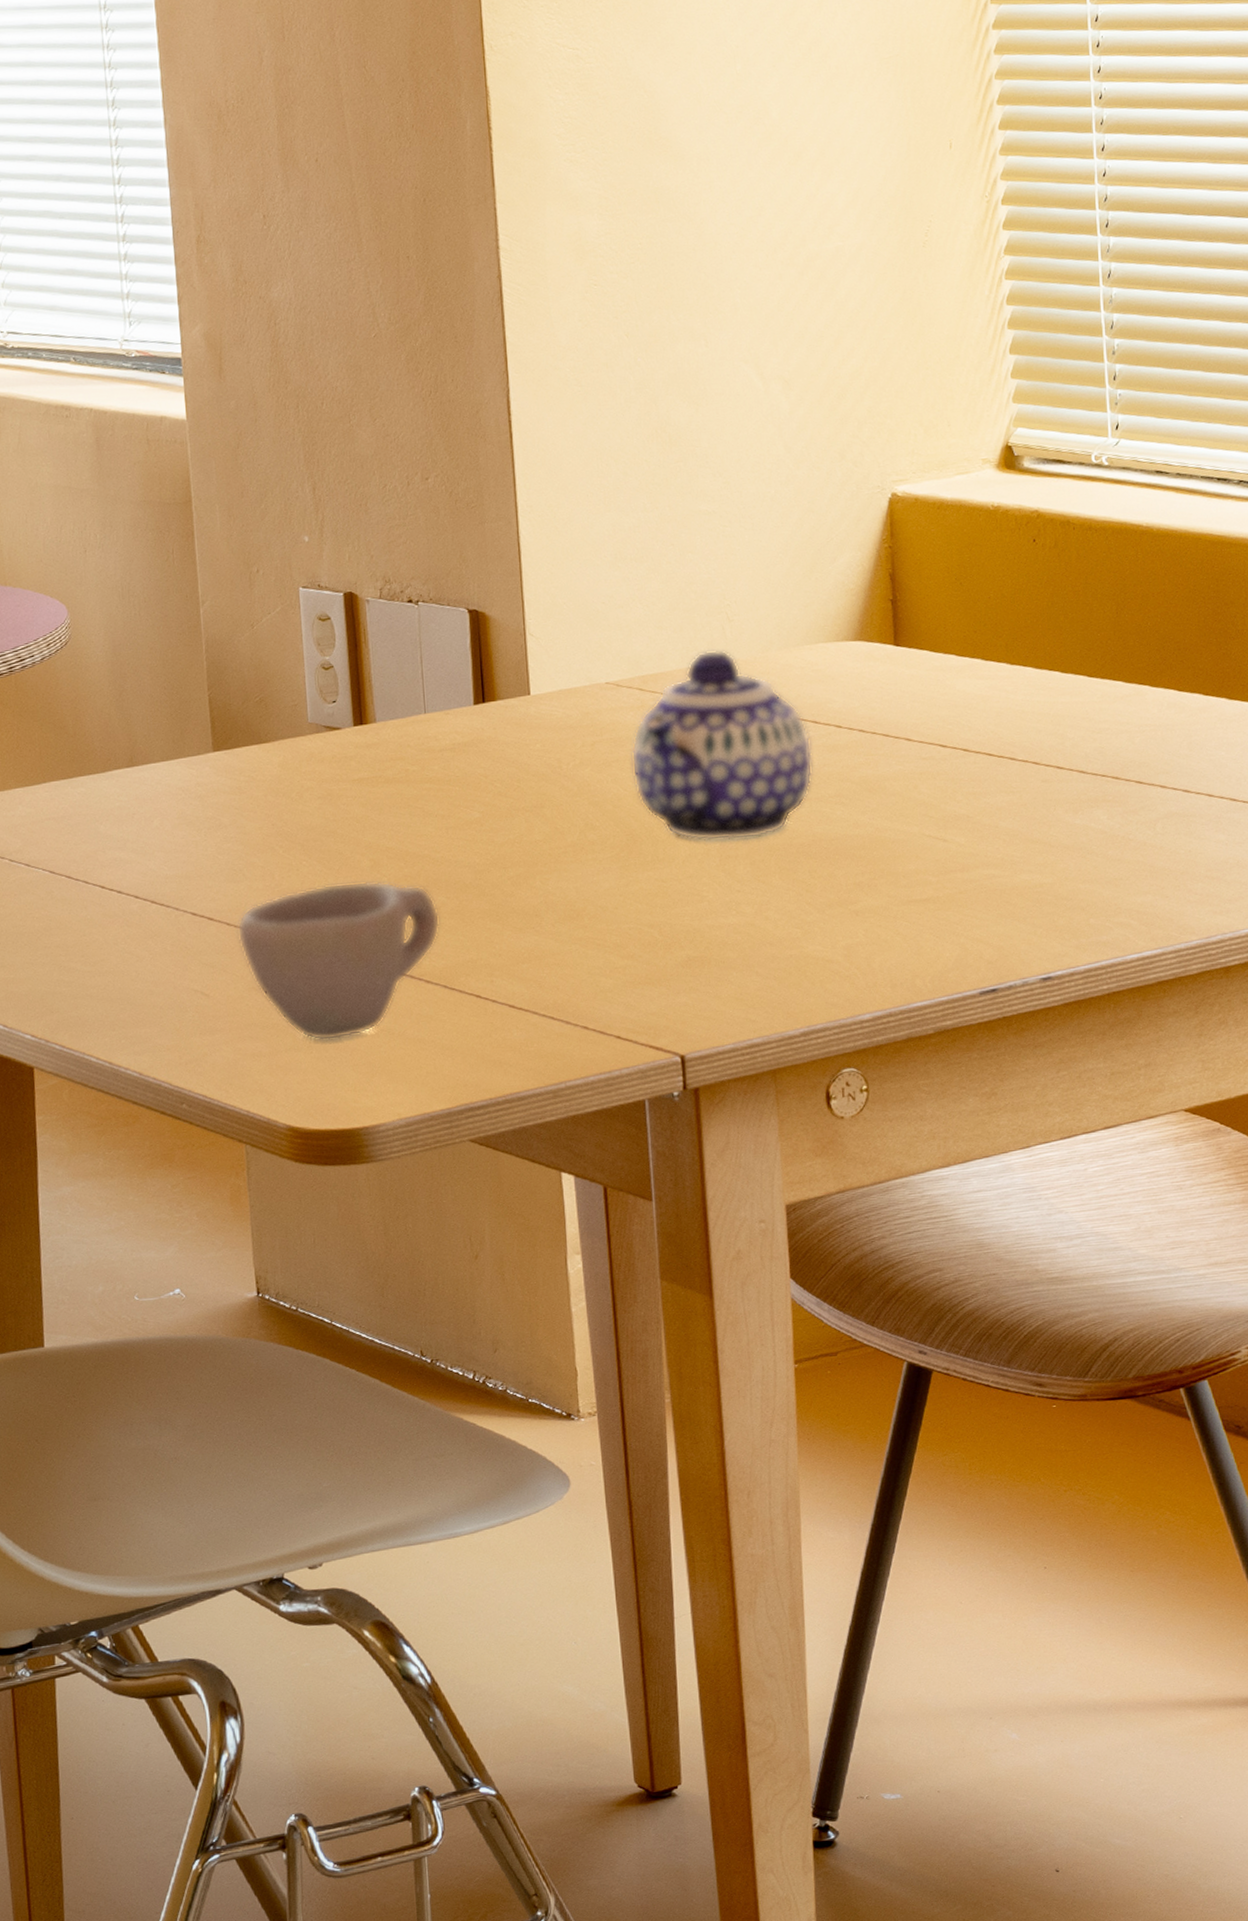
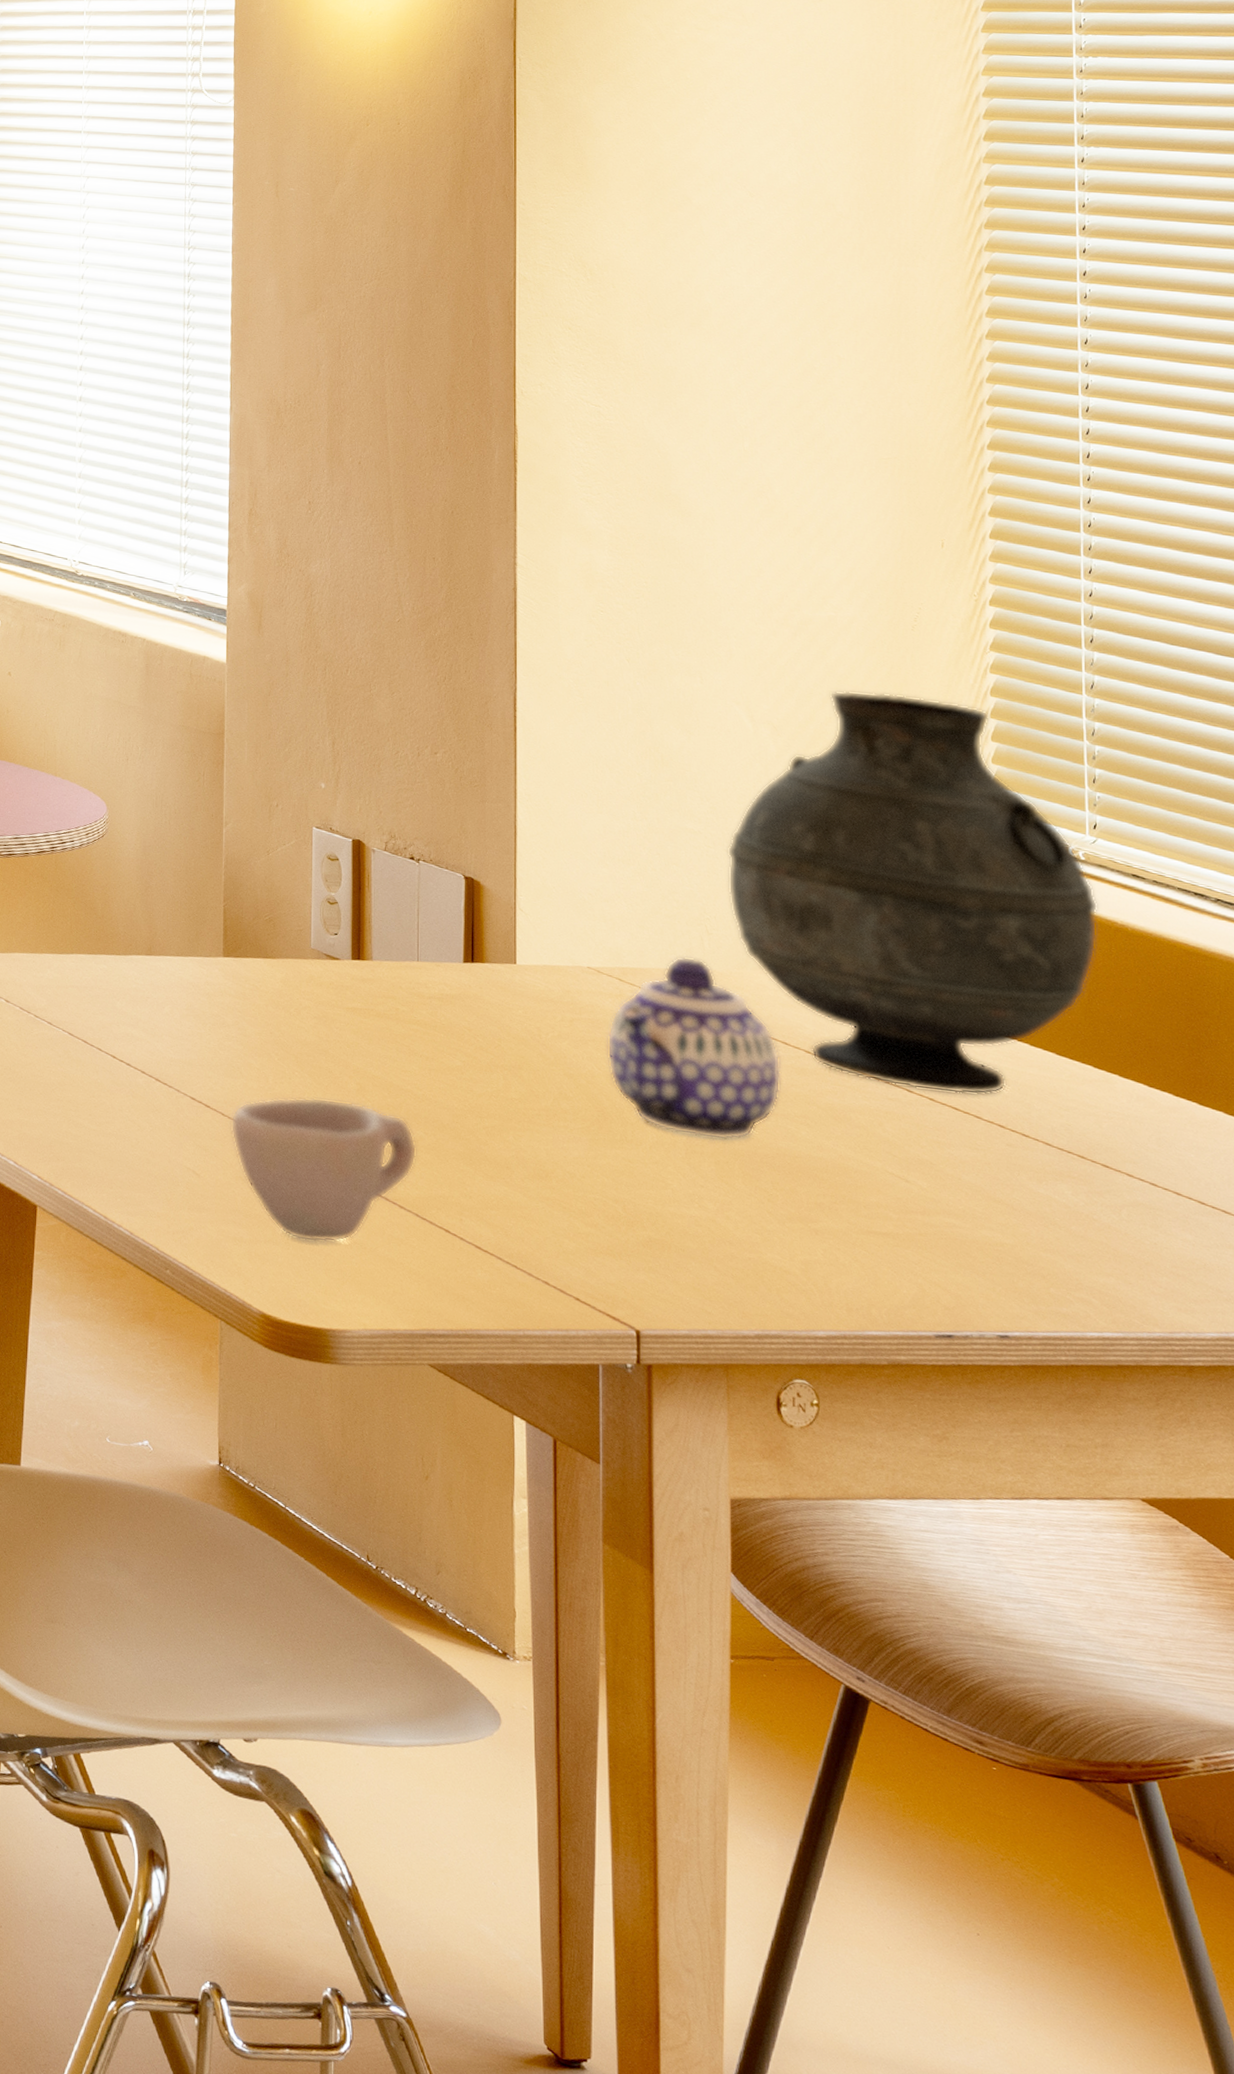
vase: none [743,319,1124,744] -> present [727,690,1098,1095]

